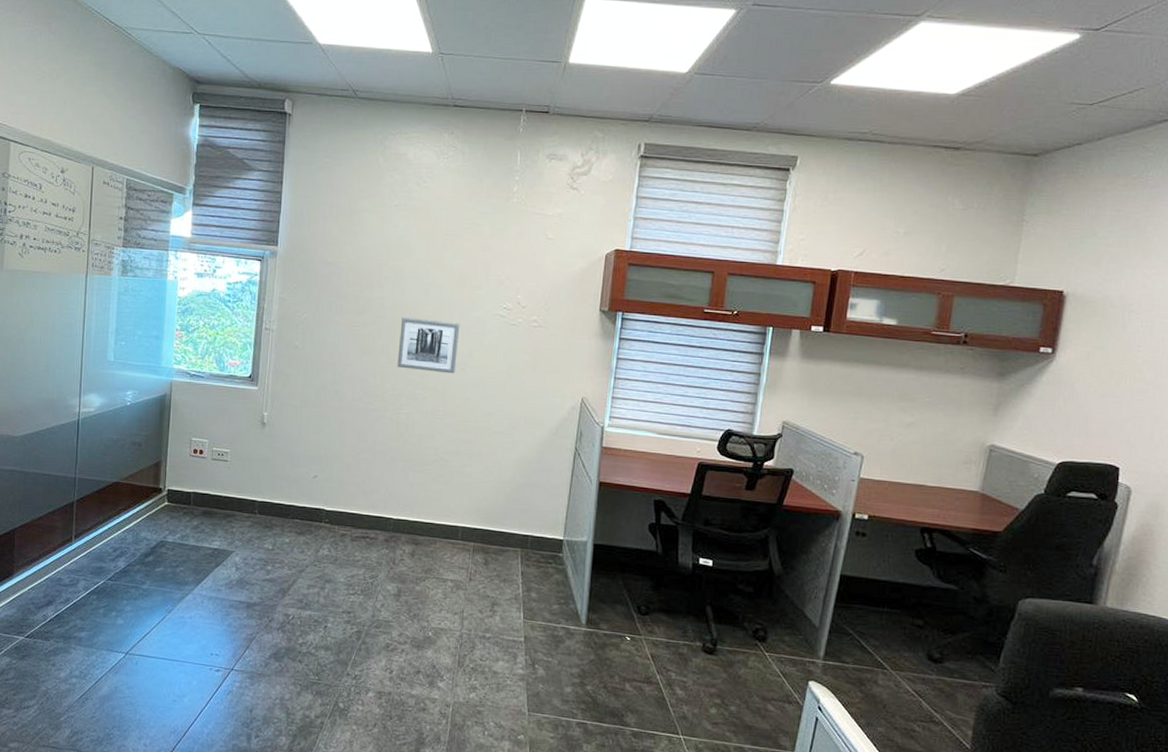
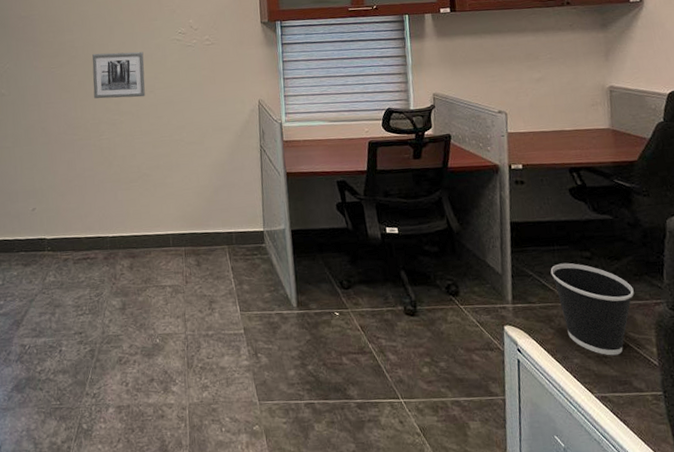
wastebasket: none [873,627,963,731] -> present [550,263,634,356]

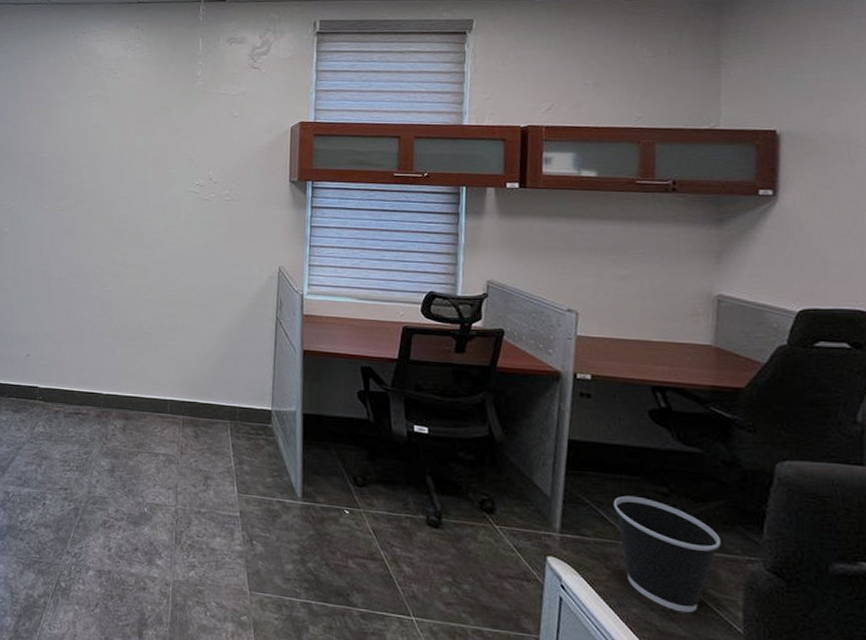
wall art: present [92,51,145,99] -> none [99,199,156,250]

